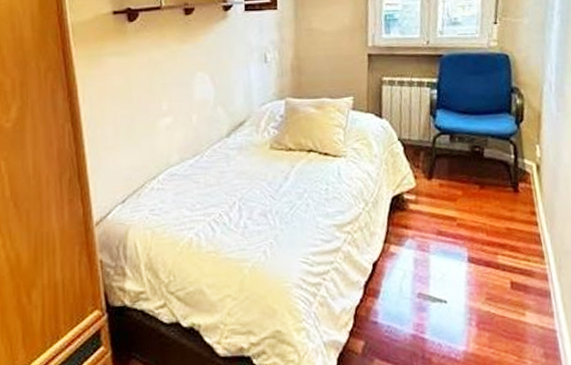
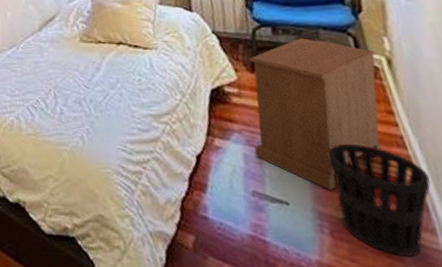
nightstand: none [423,145,529,287] -> present [248,38,383,191]
wastebasket: none [482,243,555,339] -> present [327,143,431,257]

